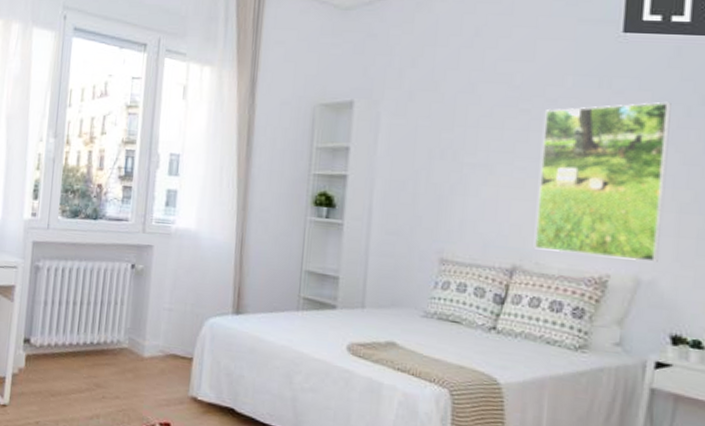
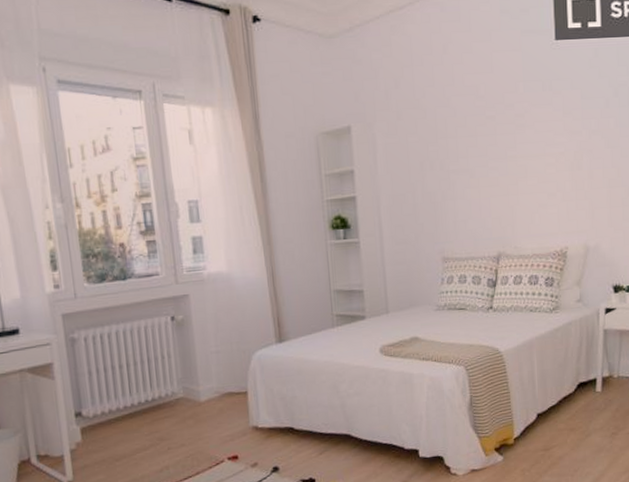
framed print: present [533,101,671,262] -> none [506,96,600,236]

